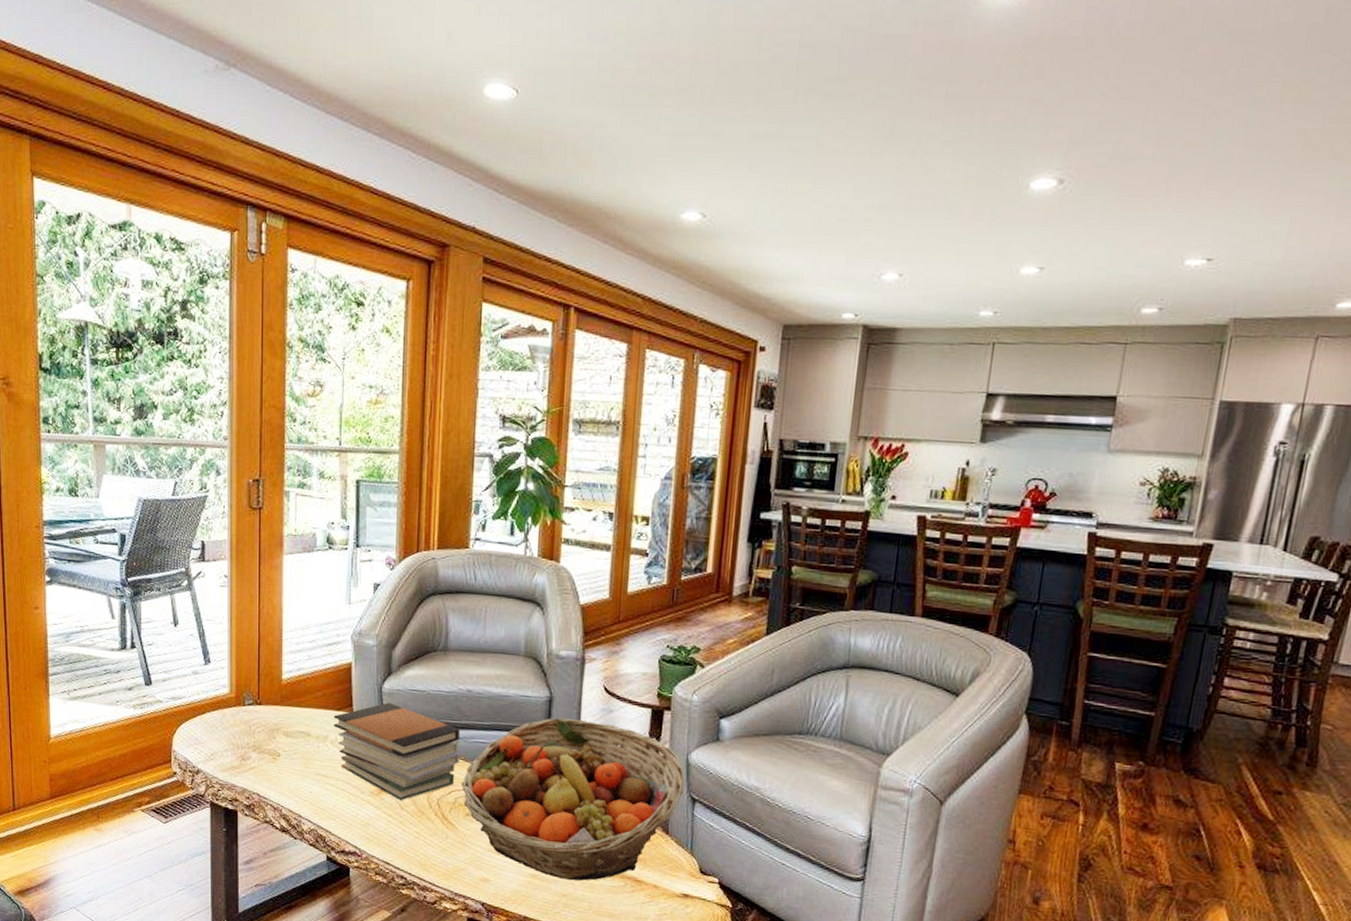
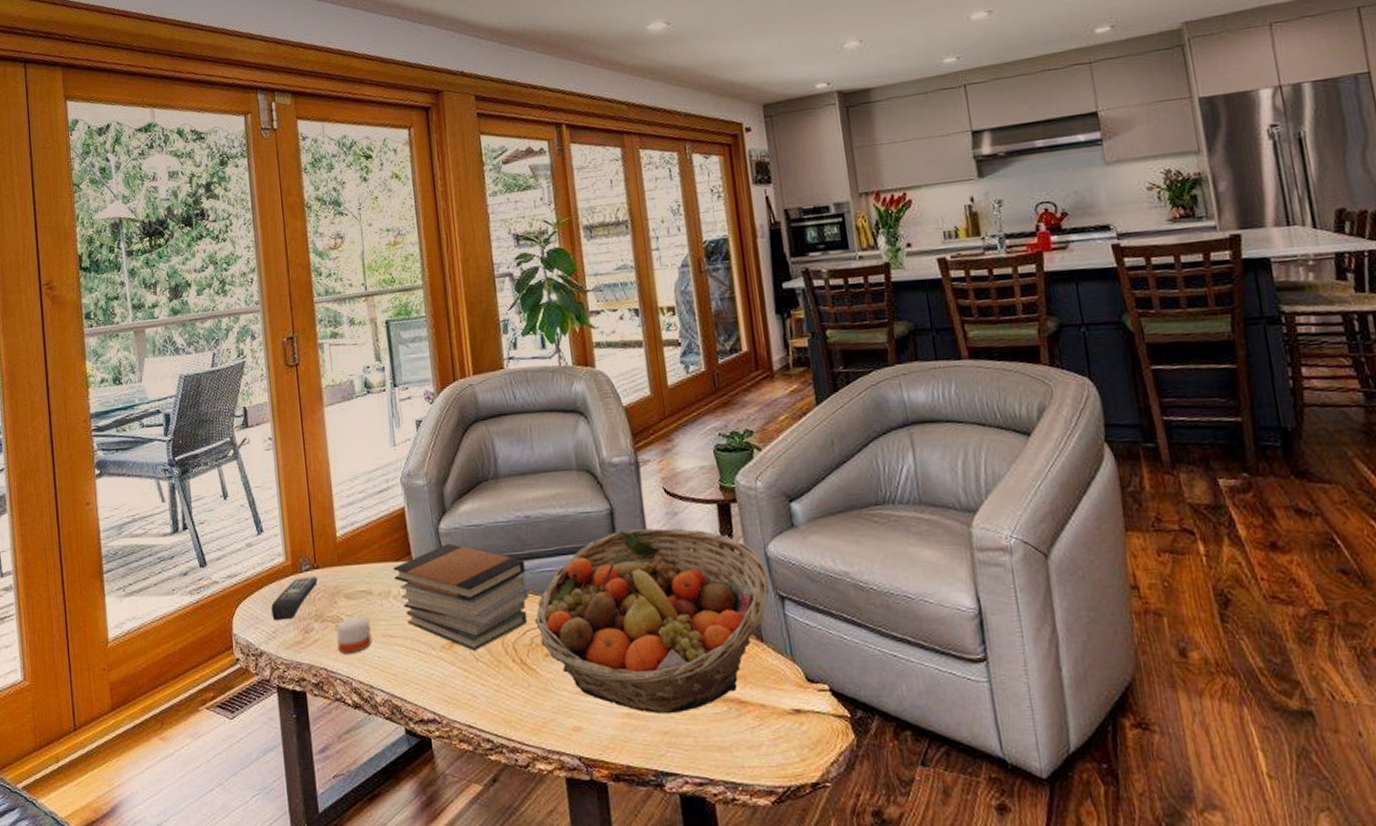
remote control: none [212,710,259,746] -> present [271,577,318,621]
candle: none [272,752,305,785] -> present [336,615,372,654]

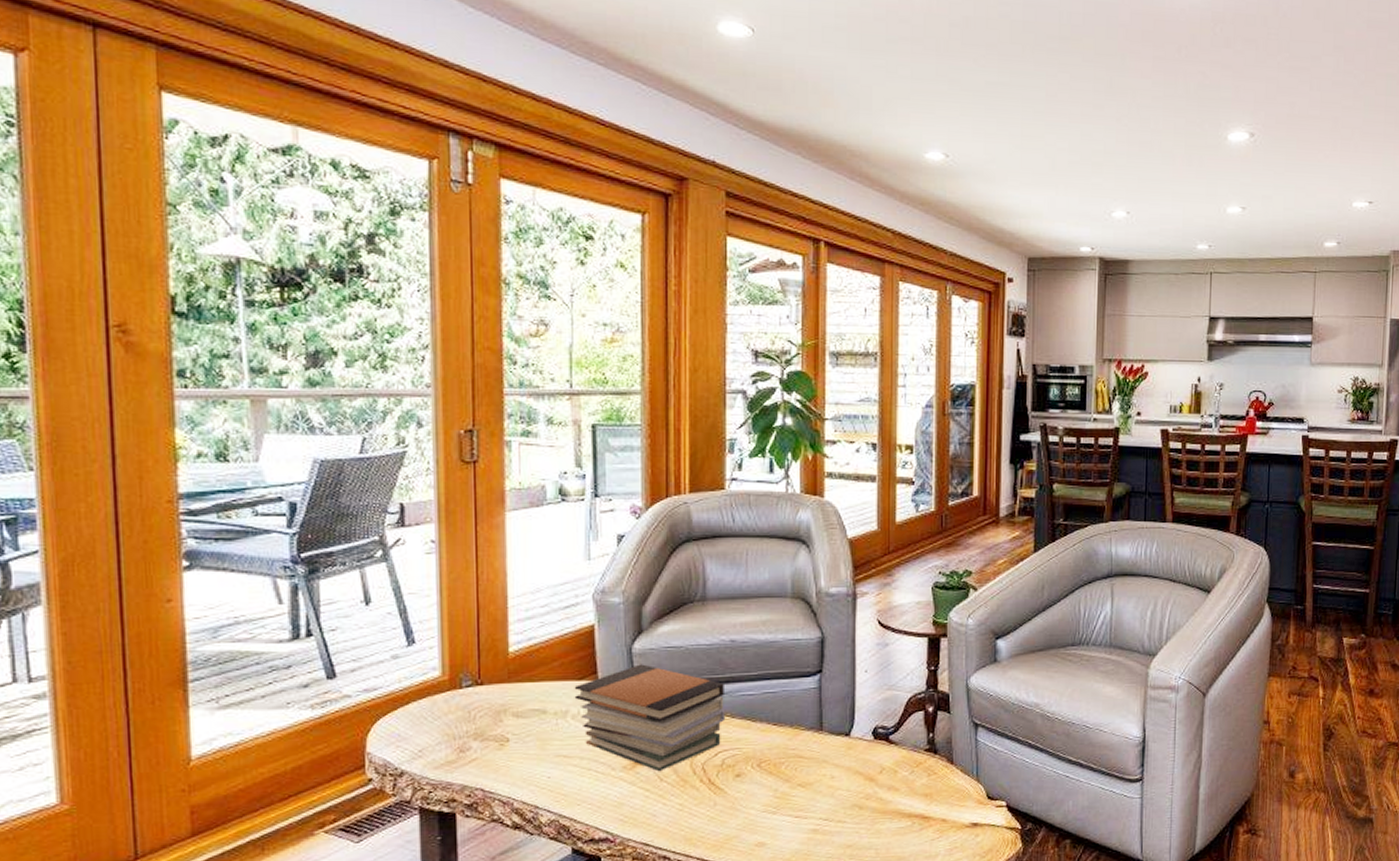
remote control: present [271,577,318,621] -> none [419,693,481,739]
candle: present [336,615,372,654] -> none [499,735,542,774]
fruit basket: present [535,528,770,715] -> none [729,657,966,830]

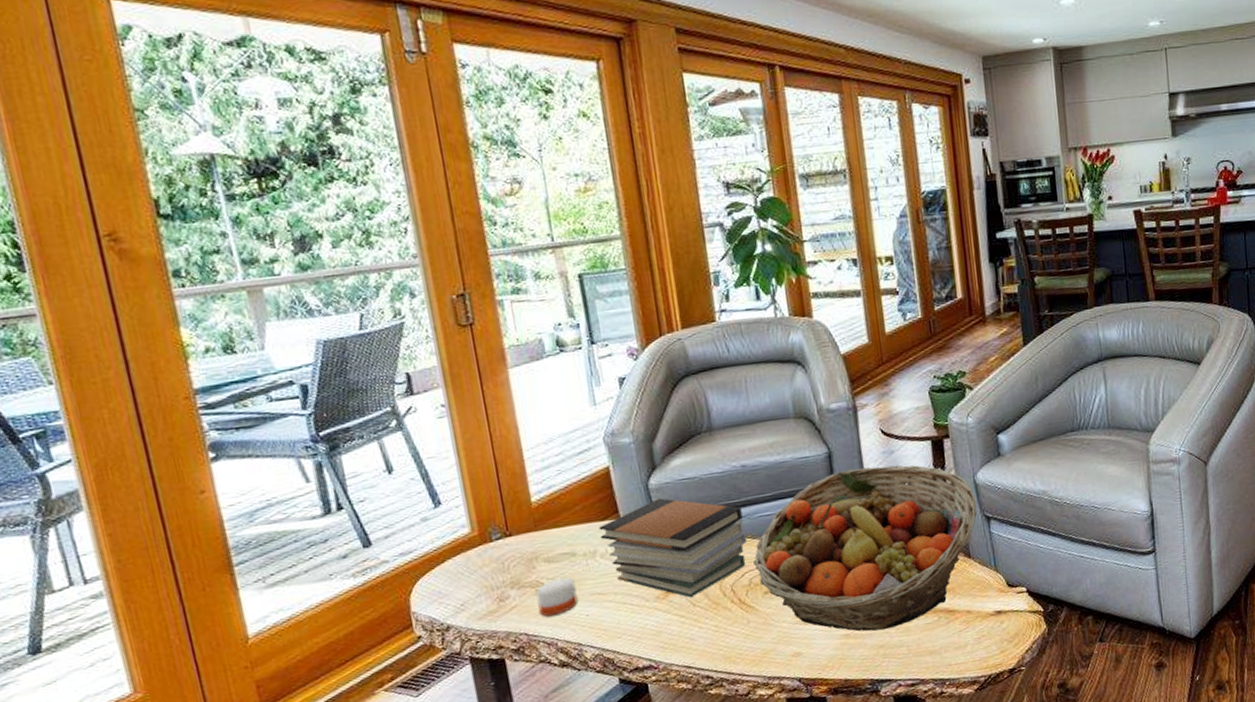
candle: none [499,735,542,774] -> present [536,577,579,617]
fruit basket: none [729,657,966,830] -> present [753,465,977,632]

